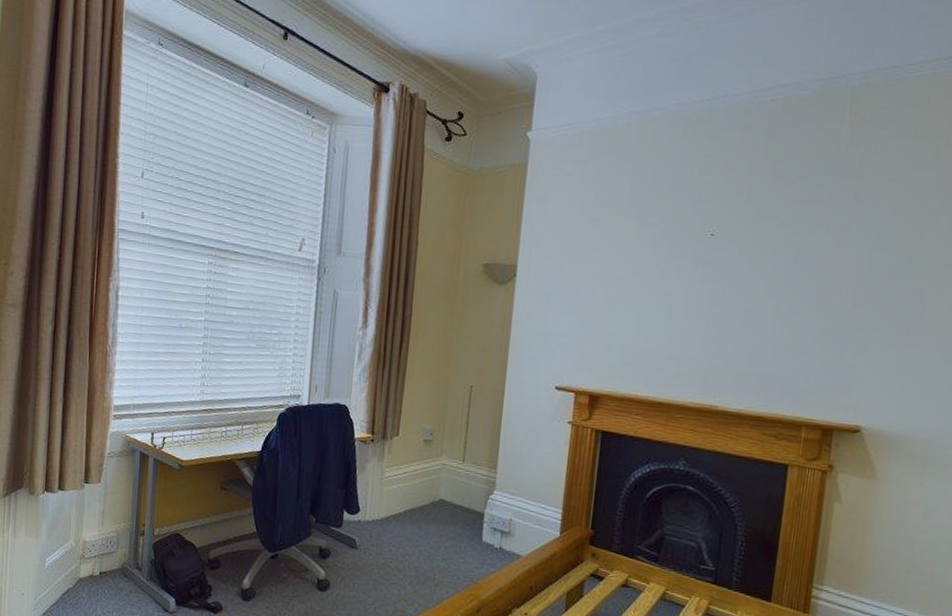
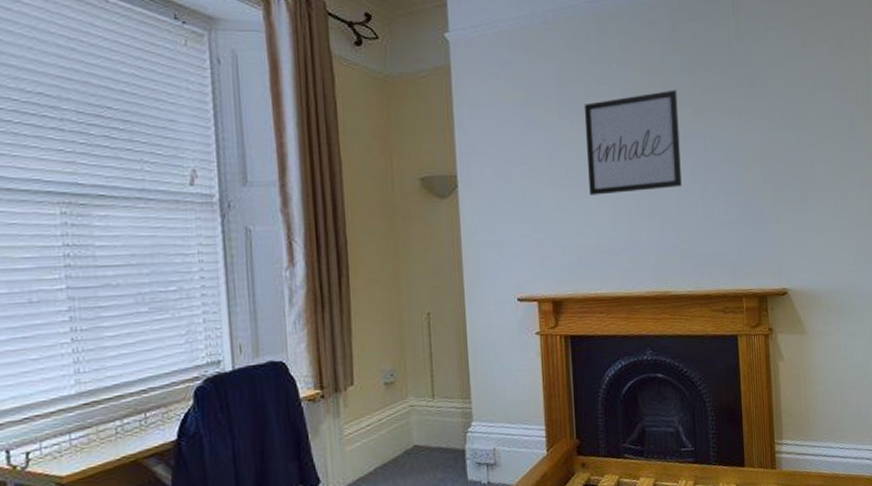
wall art: none [646,199,763,301] -> present [584,90,682,195]

